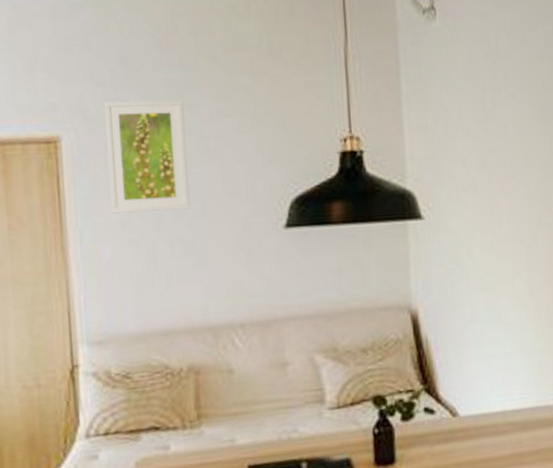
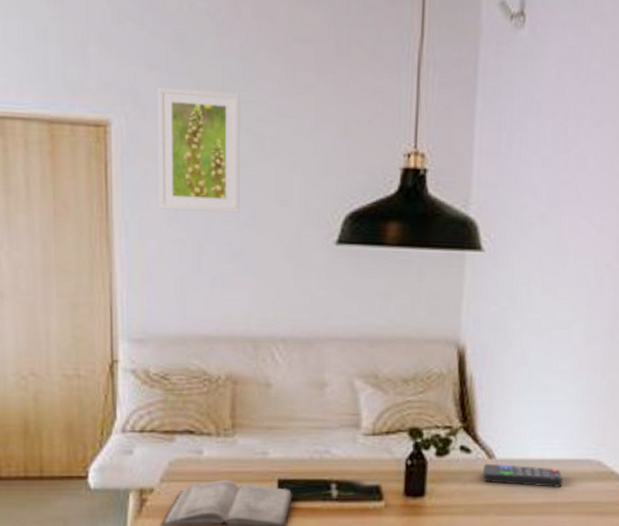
remote control: none [448,418,526,441] -> present [482,463,563,487]

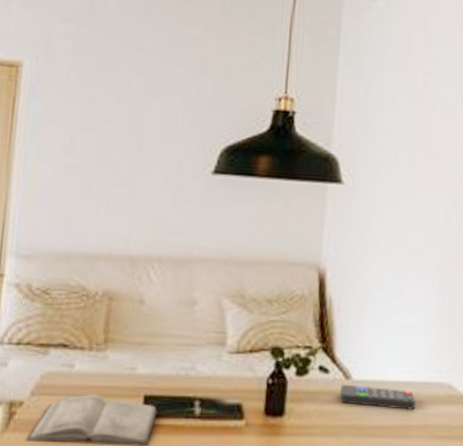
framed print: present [157,87,241,213] -> none [57,36,137,144]

